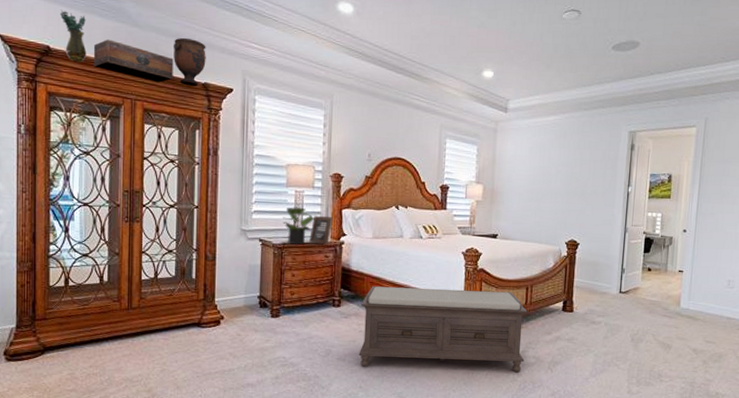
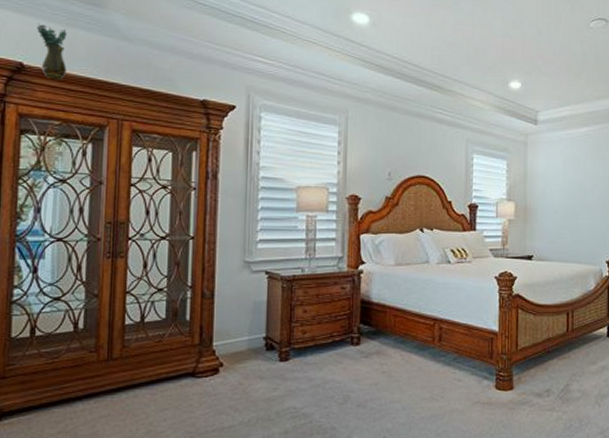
decorative box: present [93,39,174,83] -> none [73,54,168,101]
decorative urn: present [173,37,206,86] -> none [167,51,206,104]
potted plant: present [282,207,314,245] -> none [292,233,328,276]
picture frame: present [309,215,333,245] -> none [323,242,350,275]
bench: present [358,285,528,373] -> none [382,318,570,414]

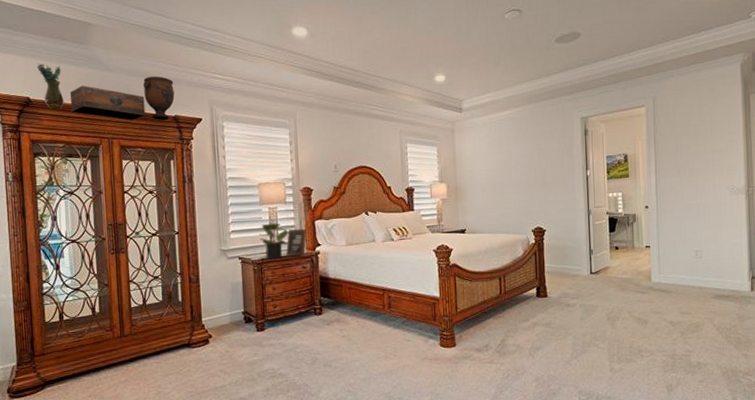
decorative box: none [73,54,168,101] -> present [69,85,146,120]
decorative urn: none [167,51,206,104] -> present [142,76,175,120]
potted plant: none [292,233,328,276] -> present [259,223,289,259]
picture frame: none [323,242,350,275] -> present [286,228,307,257]

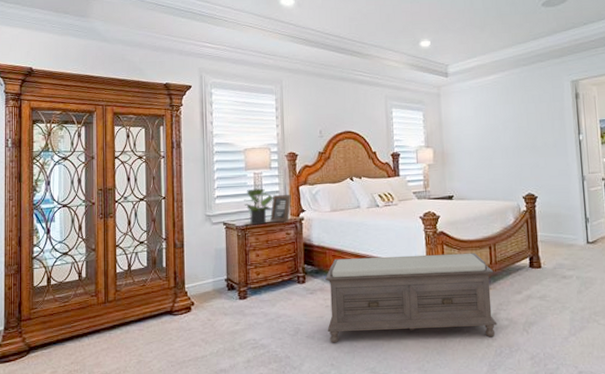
vase: present [37,63,64,110] -> none [41,35,63,79]
decorative box: present [69,85,146,120] -> none [69,55,138,88]
decorative urn: present [142,76,175,120] -> none [137,45,166,88]
bench: none [341,283,505,371] -> present [325,252,497,343]

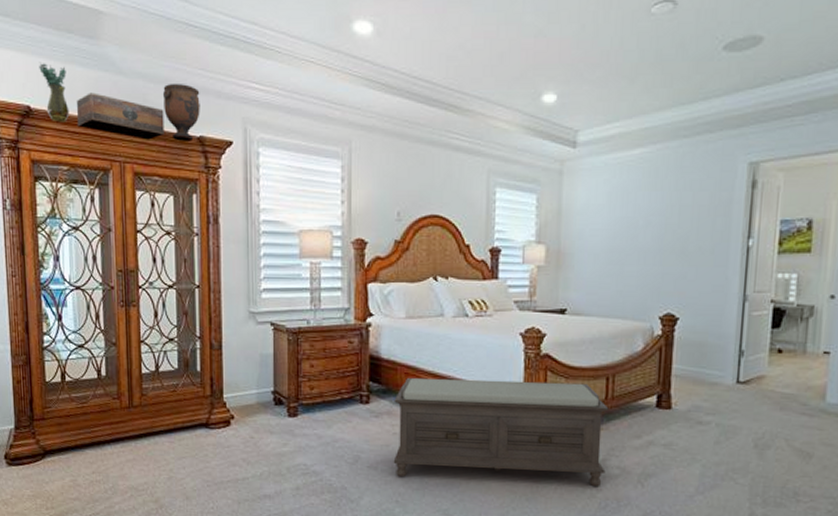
vase: none [41,35,63,79] -> present [39,62,70,122]
decorative box: none [69,55,138,88] -> present [76,93,165,140]
decorative urn: none [137,45,166,88] -> present [162,83,200,141]
potted plant: present [244,188,273,225] -> none [297,282,334,329]
picture frame: present [270,194,291,223] -> none [329,291,356,328]

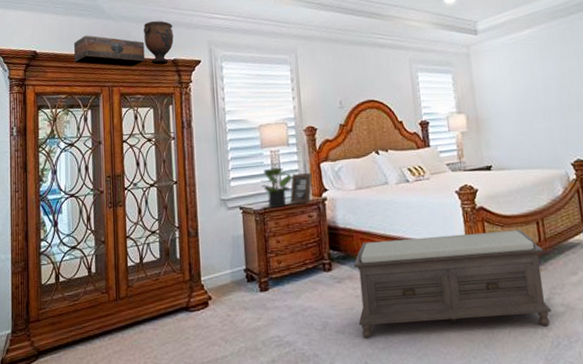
vase: present [39,62,70,122] -> none [44,17,68,61]
potted plant: none [297,282,334,329] -> present [261,167,292,208]
picture frame: none [329,291,356,328] -> present [290,172,312,204]

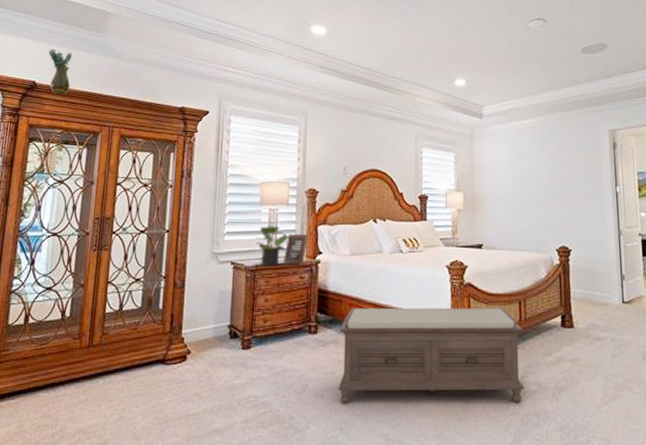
vase: none [44,17,68,61] -> present [48,48,72,95]
decorative box: present [73,35,145,67] -> none [75,72,153,109]
decorative urn: present [143,20,174,65] -> none [152,66,185,111]

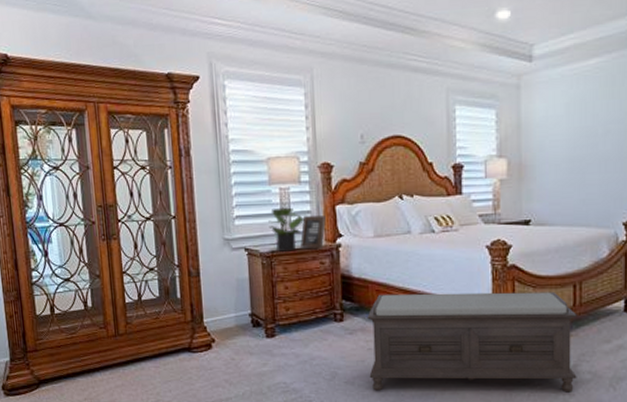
vase: present [48,48,72,95] -> none [13,11,45,68]

